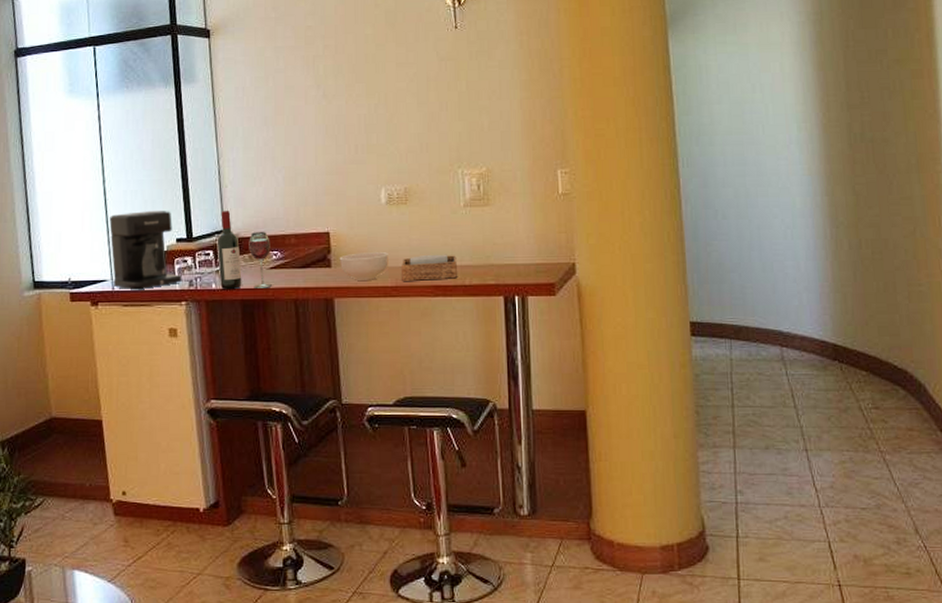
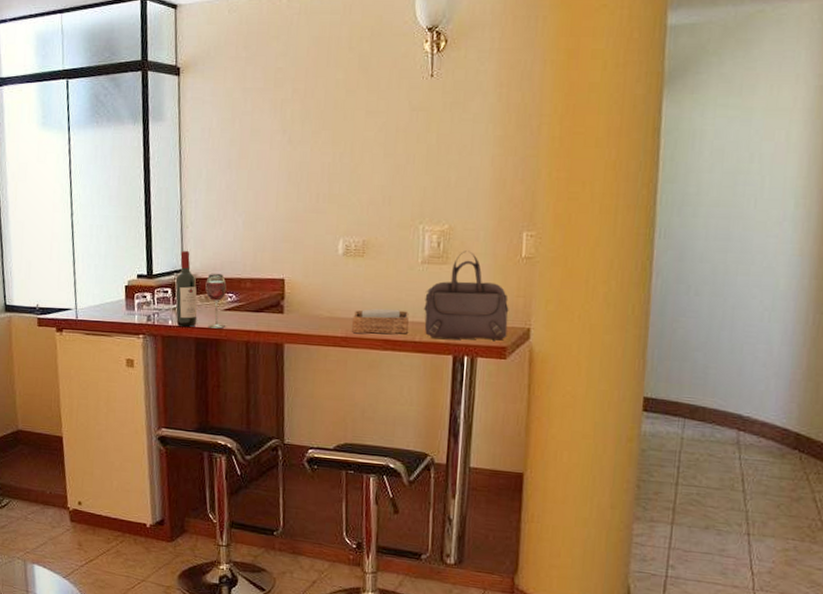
coffee maker: present [109,211,182,290] -> none [75,246,141,321]
bowl: present [339,252,389,282] -> none [292,301,341,330]
handbag: none [470,191,554,281] -> present [424,250,509,341]

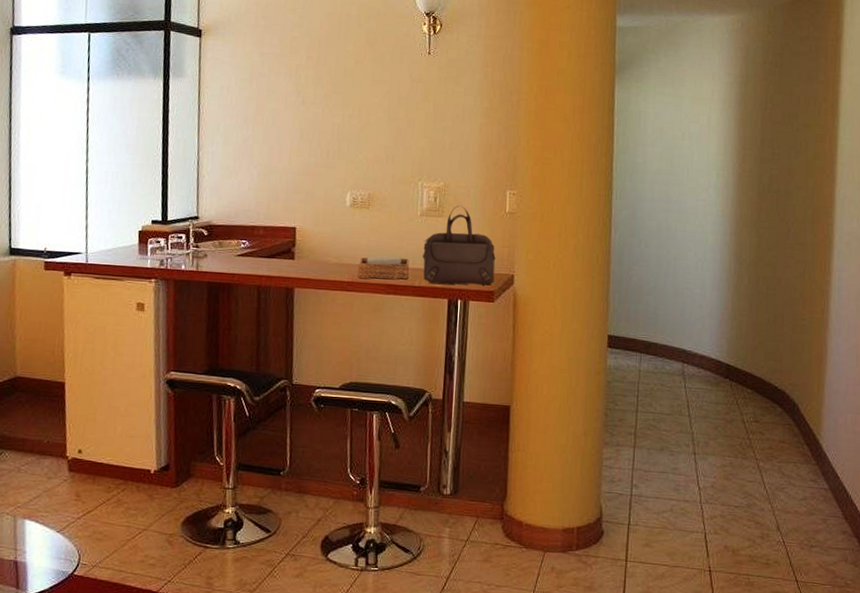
wine bottle: present [175,250,198,327] -> none [189,198,211,272]
wineglass: present [205,273,227,329] -> none [219,220,240,274]

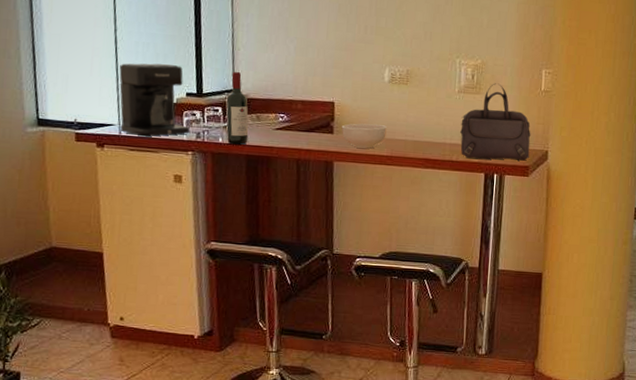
coffee maker: none [87,192,154,265] -> present [119,63,190,137]
wine bottle: none [189,198,211,272] -> present [226,71,249,145]
bowl: none [302,248,348,275] -> present [341,123,387,149]
napkin holder: present [358,255,409,280] -> none [397,131,447,155]

